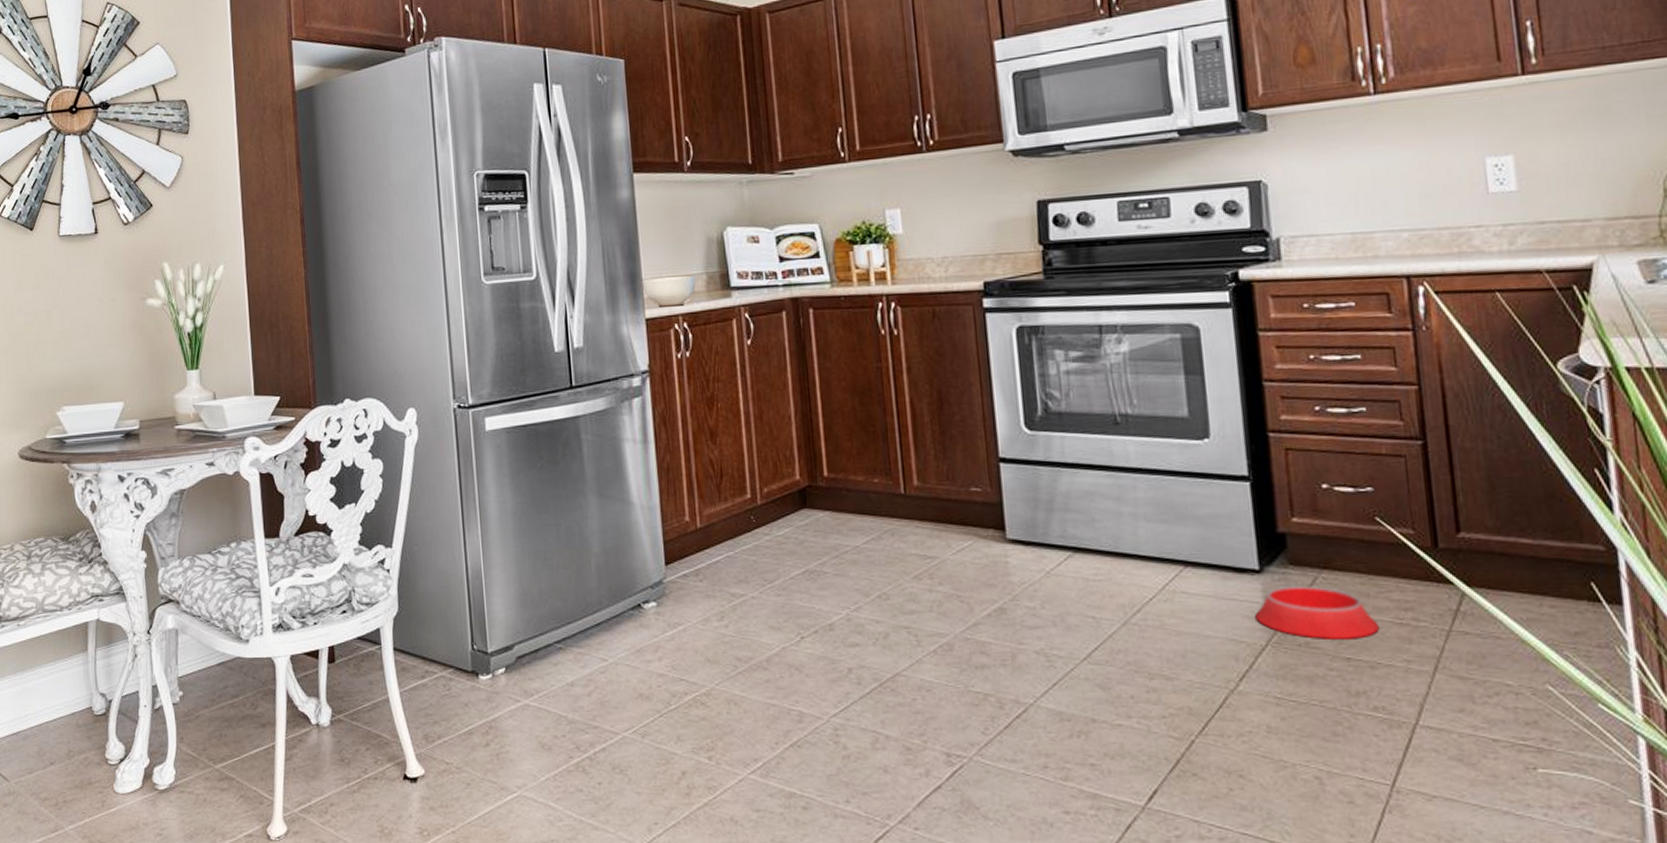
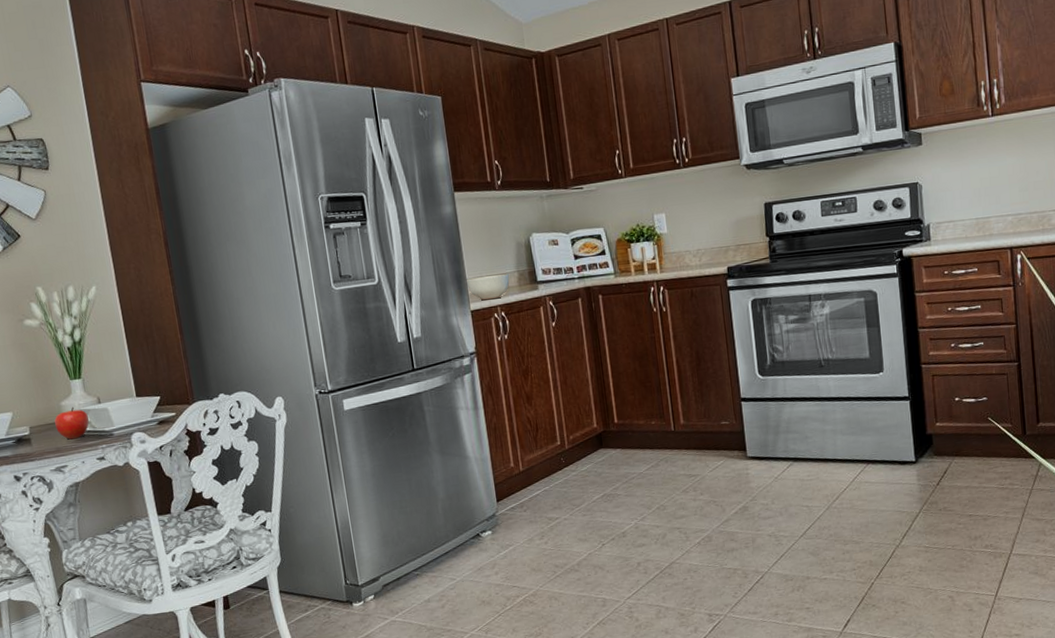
fruit: none [166,401,203,439] -> present [54,407,90,440]
pet bowl: present [1255,585,1379,639] -> none [912,468,990,505]

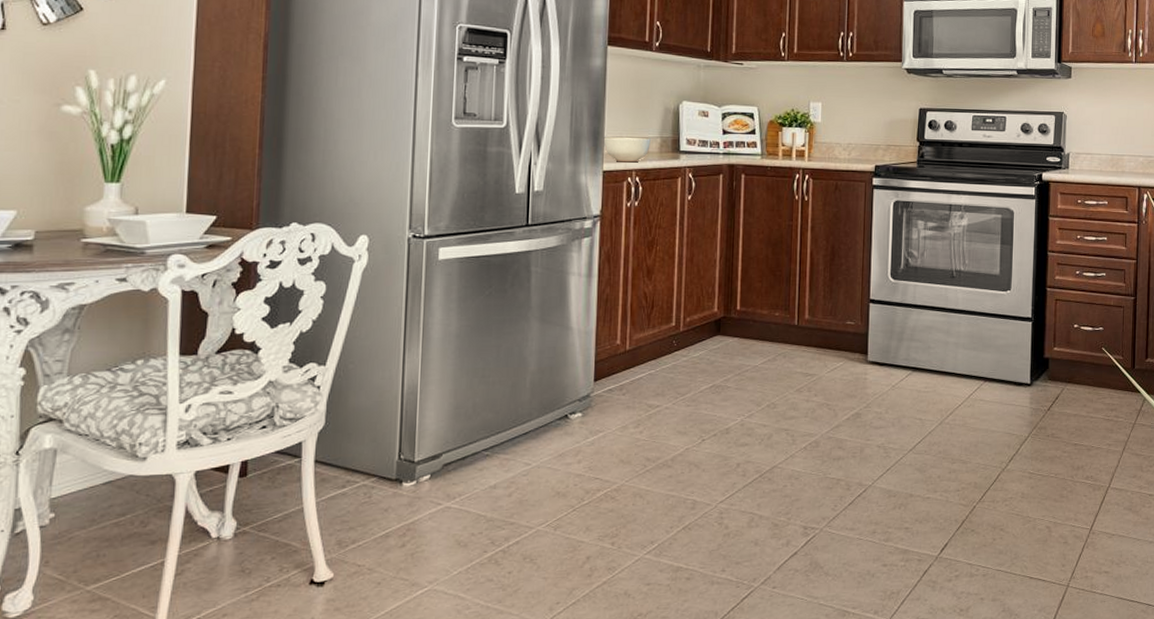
fruit: present [54,407,90,440] -> none [71,214,119,253]

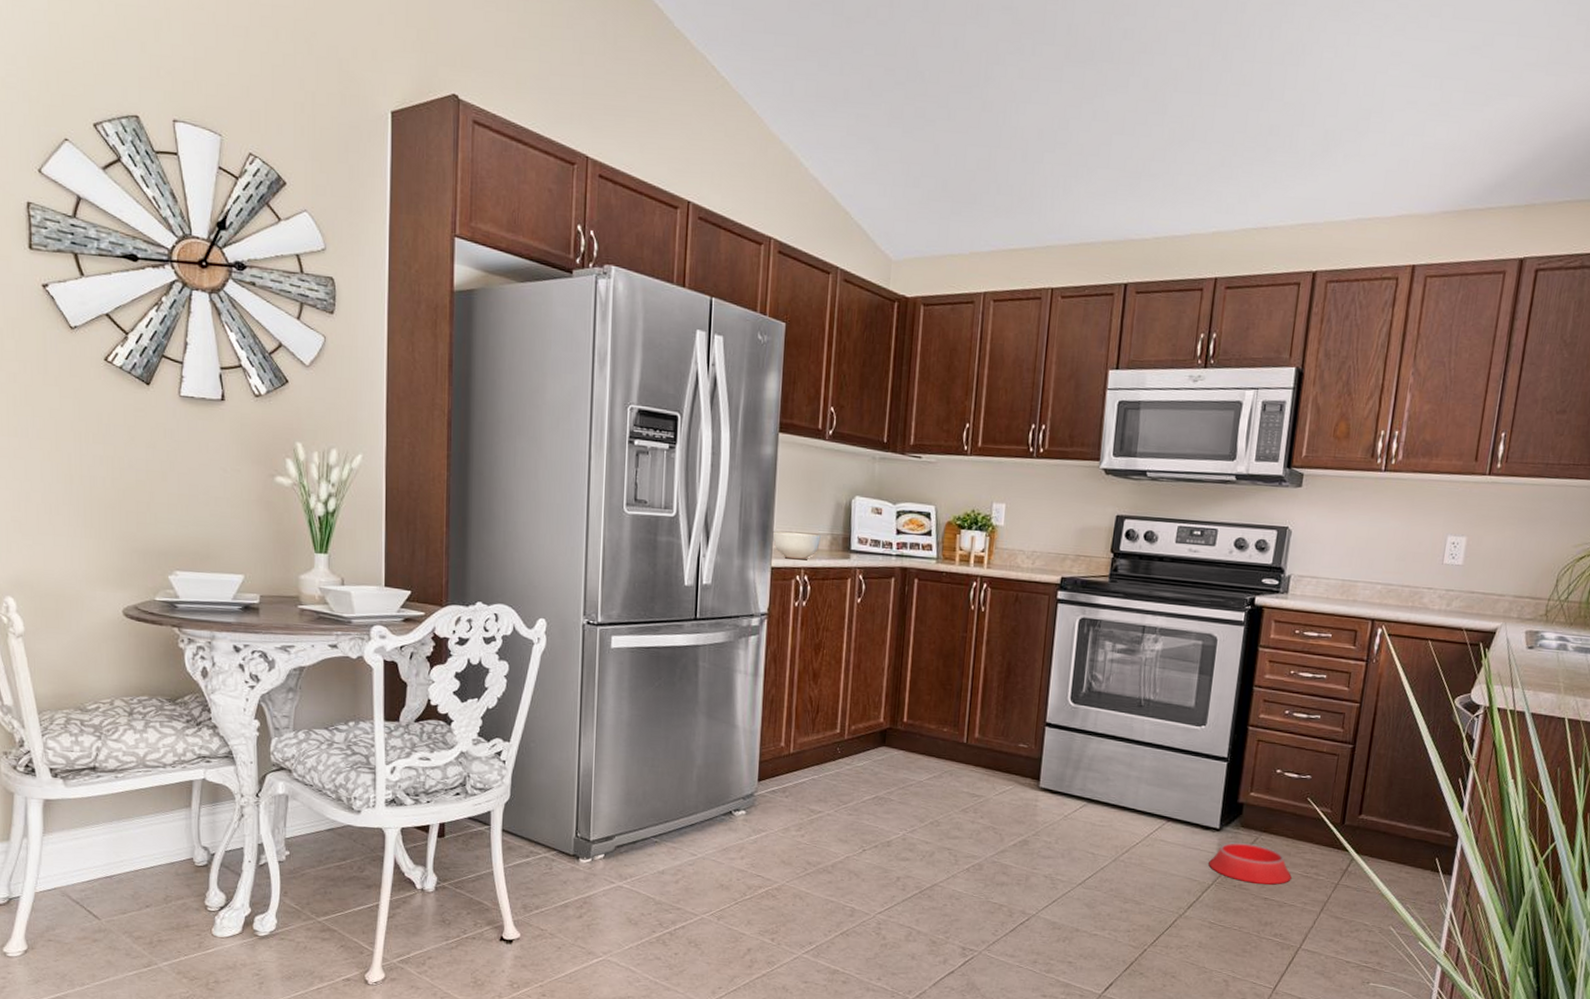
pet bowl: none [1024,394,1096,431] -> present [1208,842,1292,885]

